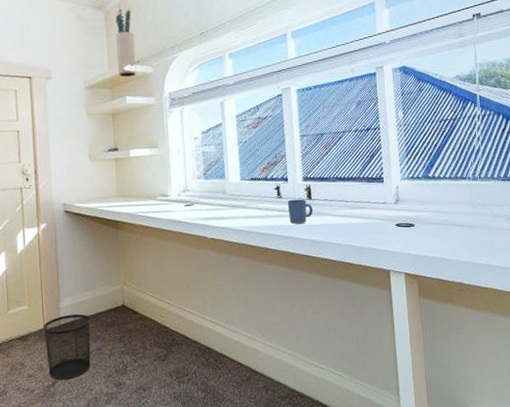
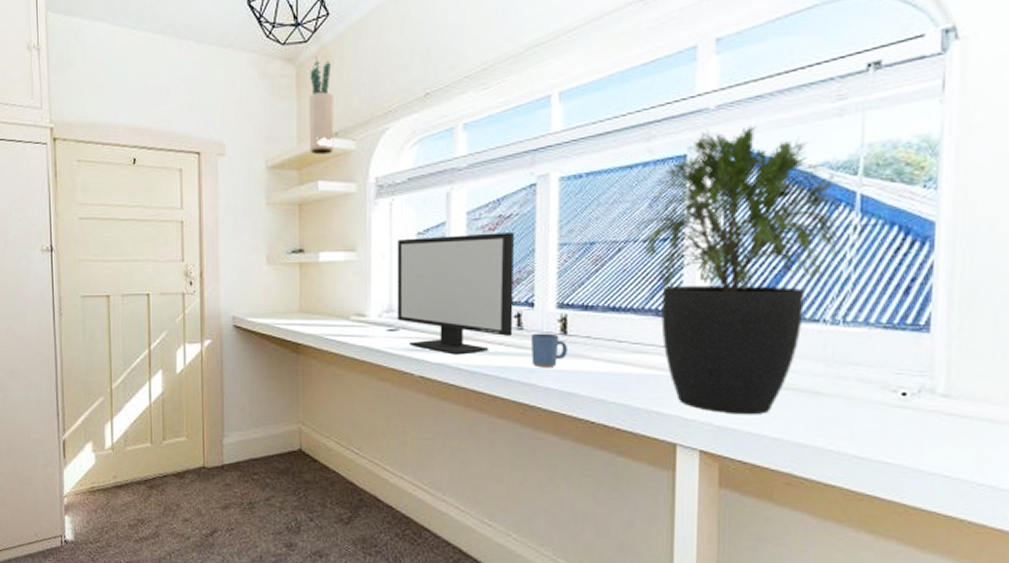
waste bin: present [43,313,91,380] -> none [203,453,259,531]
computer monitor: none [188,129,275,220] -> present [396,232,514,355]
potted plant: none [343,54,474,245] -> present [626,126,850,415]

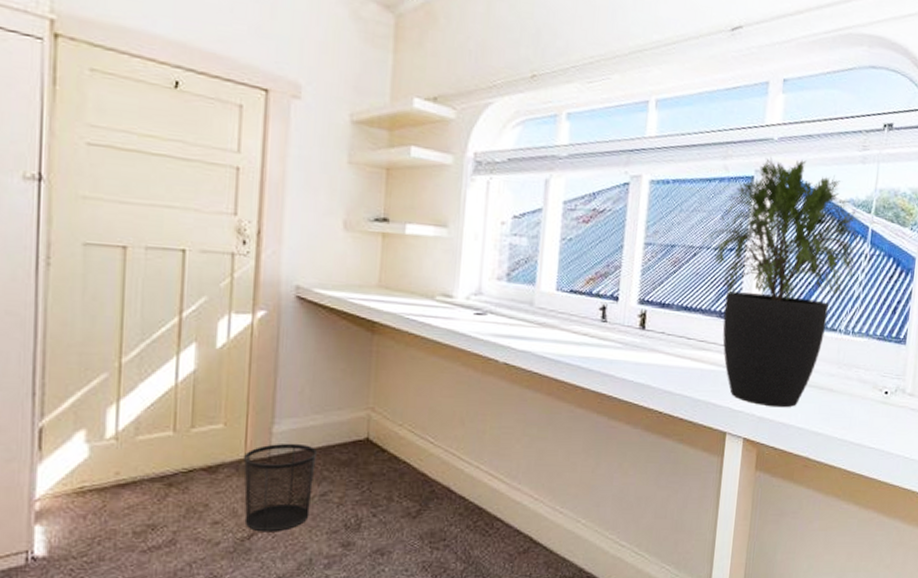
waste bin: none [203,453,259,531] -> present [244,443,317,532]
vase: present [309,55,334,155] -> none [403,9,436,120]
computer monitor: present [396,232,514,355] -> none [485,220,606,343]
mug: present [530,333,567,368] -> none [612,326,644,360]

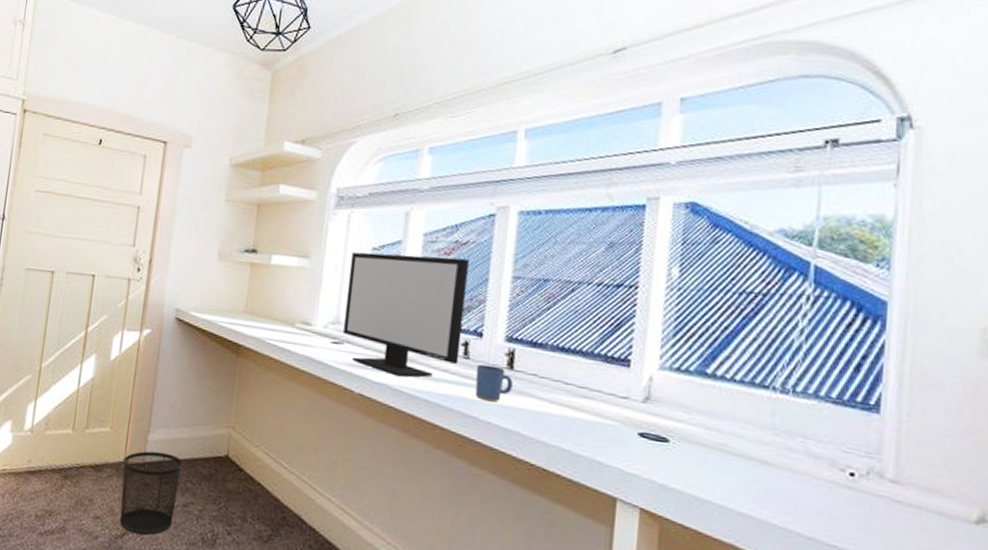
computer monitor: none [485,220,606,343] -> present [342,252,469,377]
mug: none [612,326,644,360] -> present [475,364,513,402]
potted plant: present [701,157,866,408] -> none [580,184,805,477]

